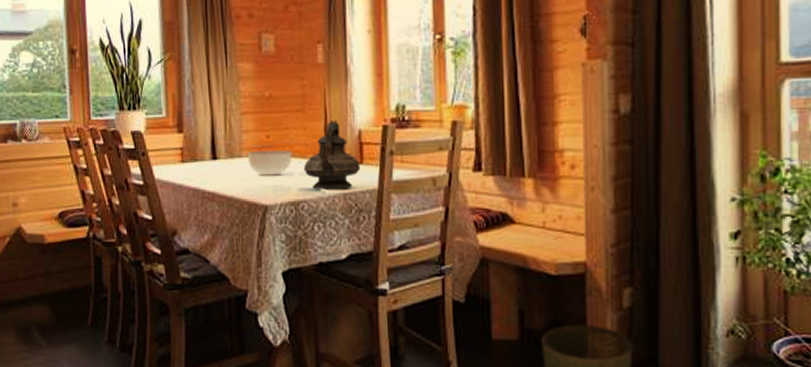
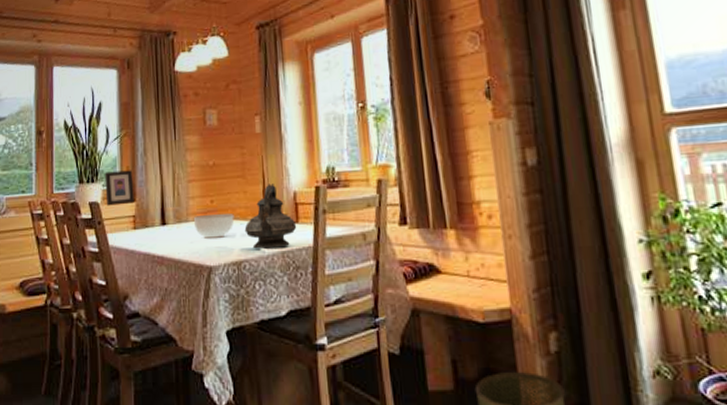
picture frame: none [148,98,182,136] -> present [105,170,134,206]

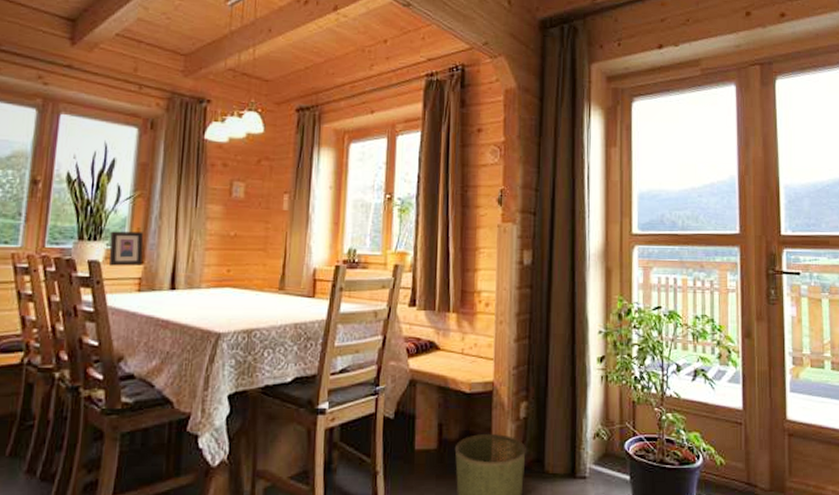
bowl: present [193,213,234,238] -> none [206,282,251,306]
teapot: present [244,183,297,249] -> none [259,259,313,319]

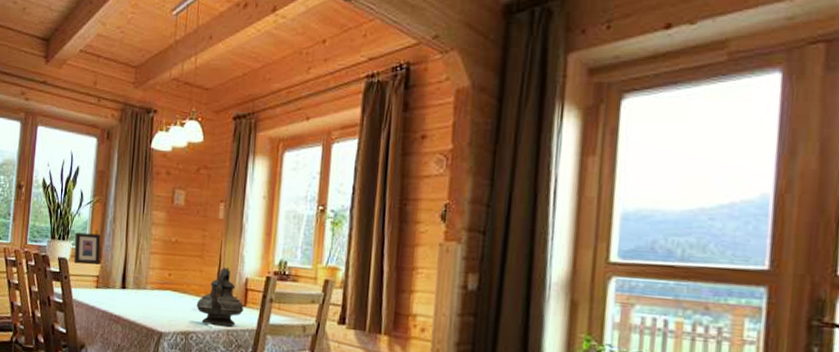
teapot: none [259,259,313,319] -> present [196,267,244,327]

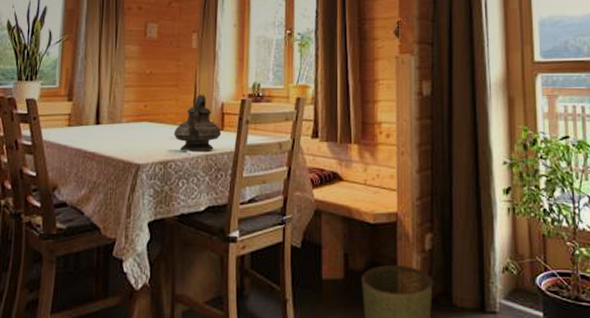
picture frame: present [73,232,101,265] -> none [43,72,72,104]

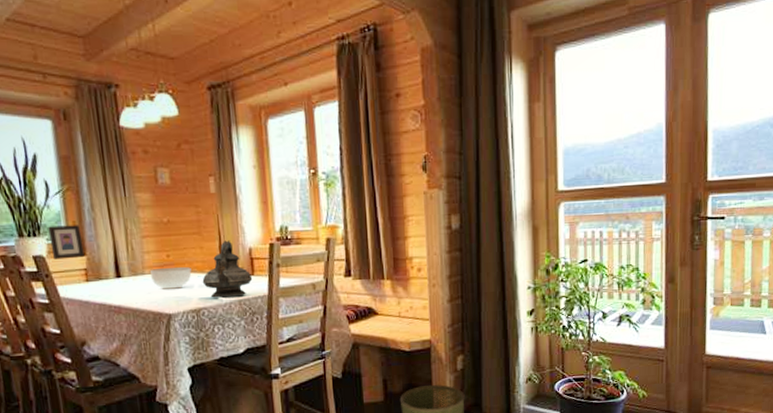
picture frame: none [43,72,72,104] -> present [48,225,85,260]
bowl: none [126,117,165,139] -> present [149,266,192,289]

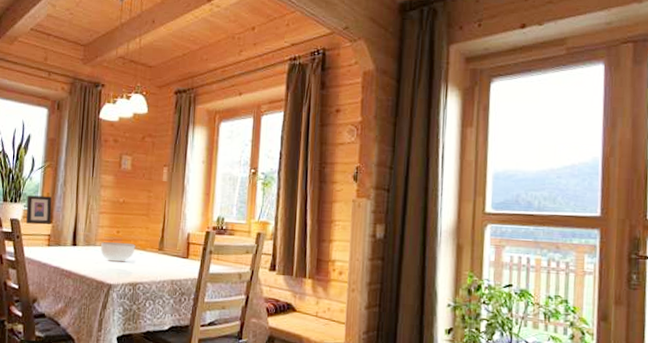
teapot: present [202,240,253,298] -> none [143,224,187,277]

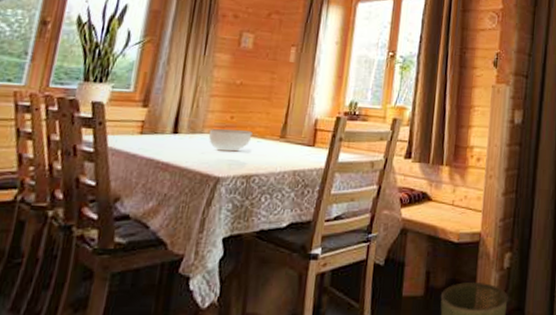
picture frame: present [25,195,52,225] -> none [112,74,150,109]

